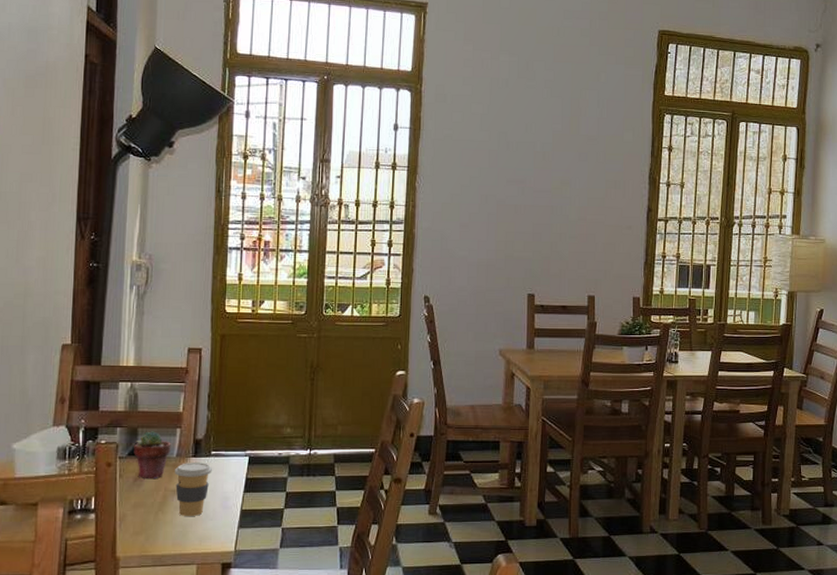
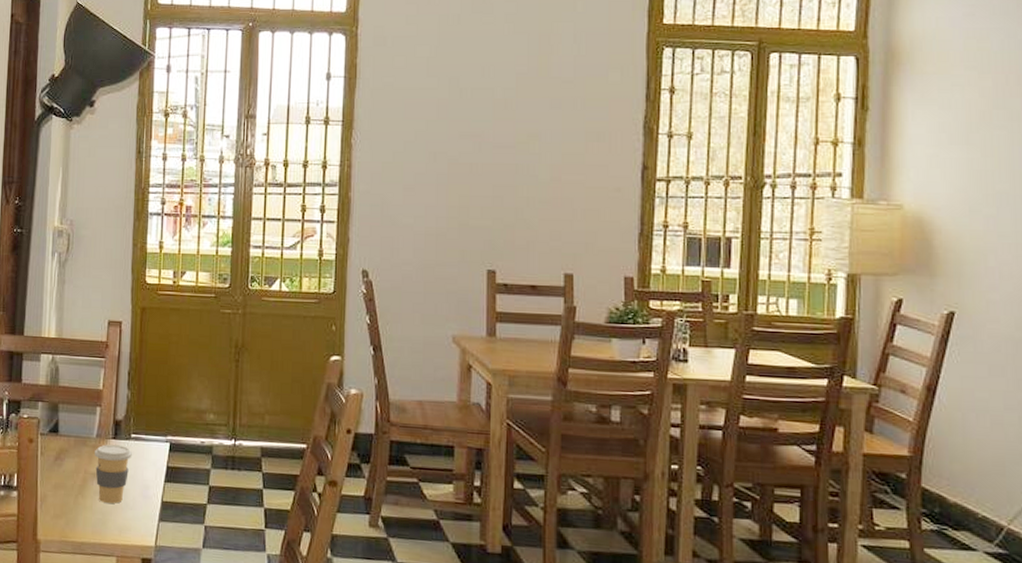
potted succulent: present [134,431,171,478] -> none [54,408,91,459]

